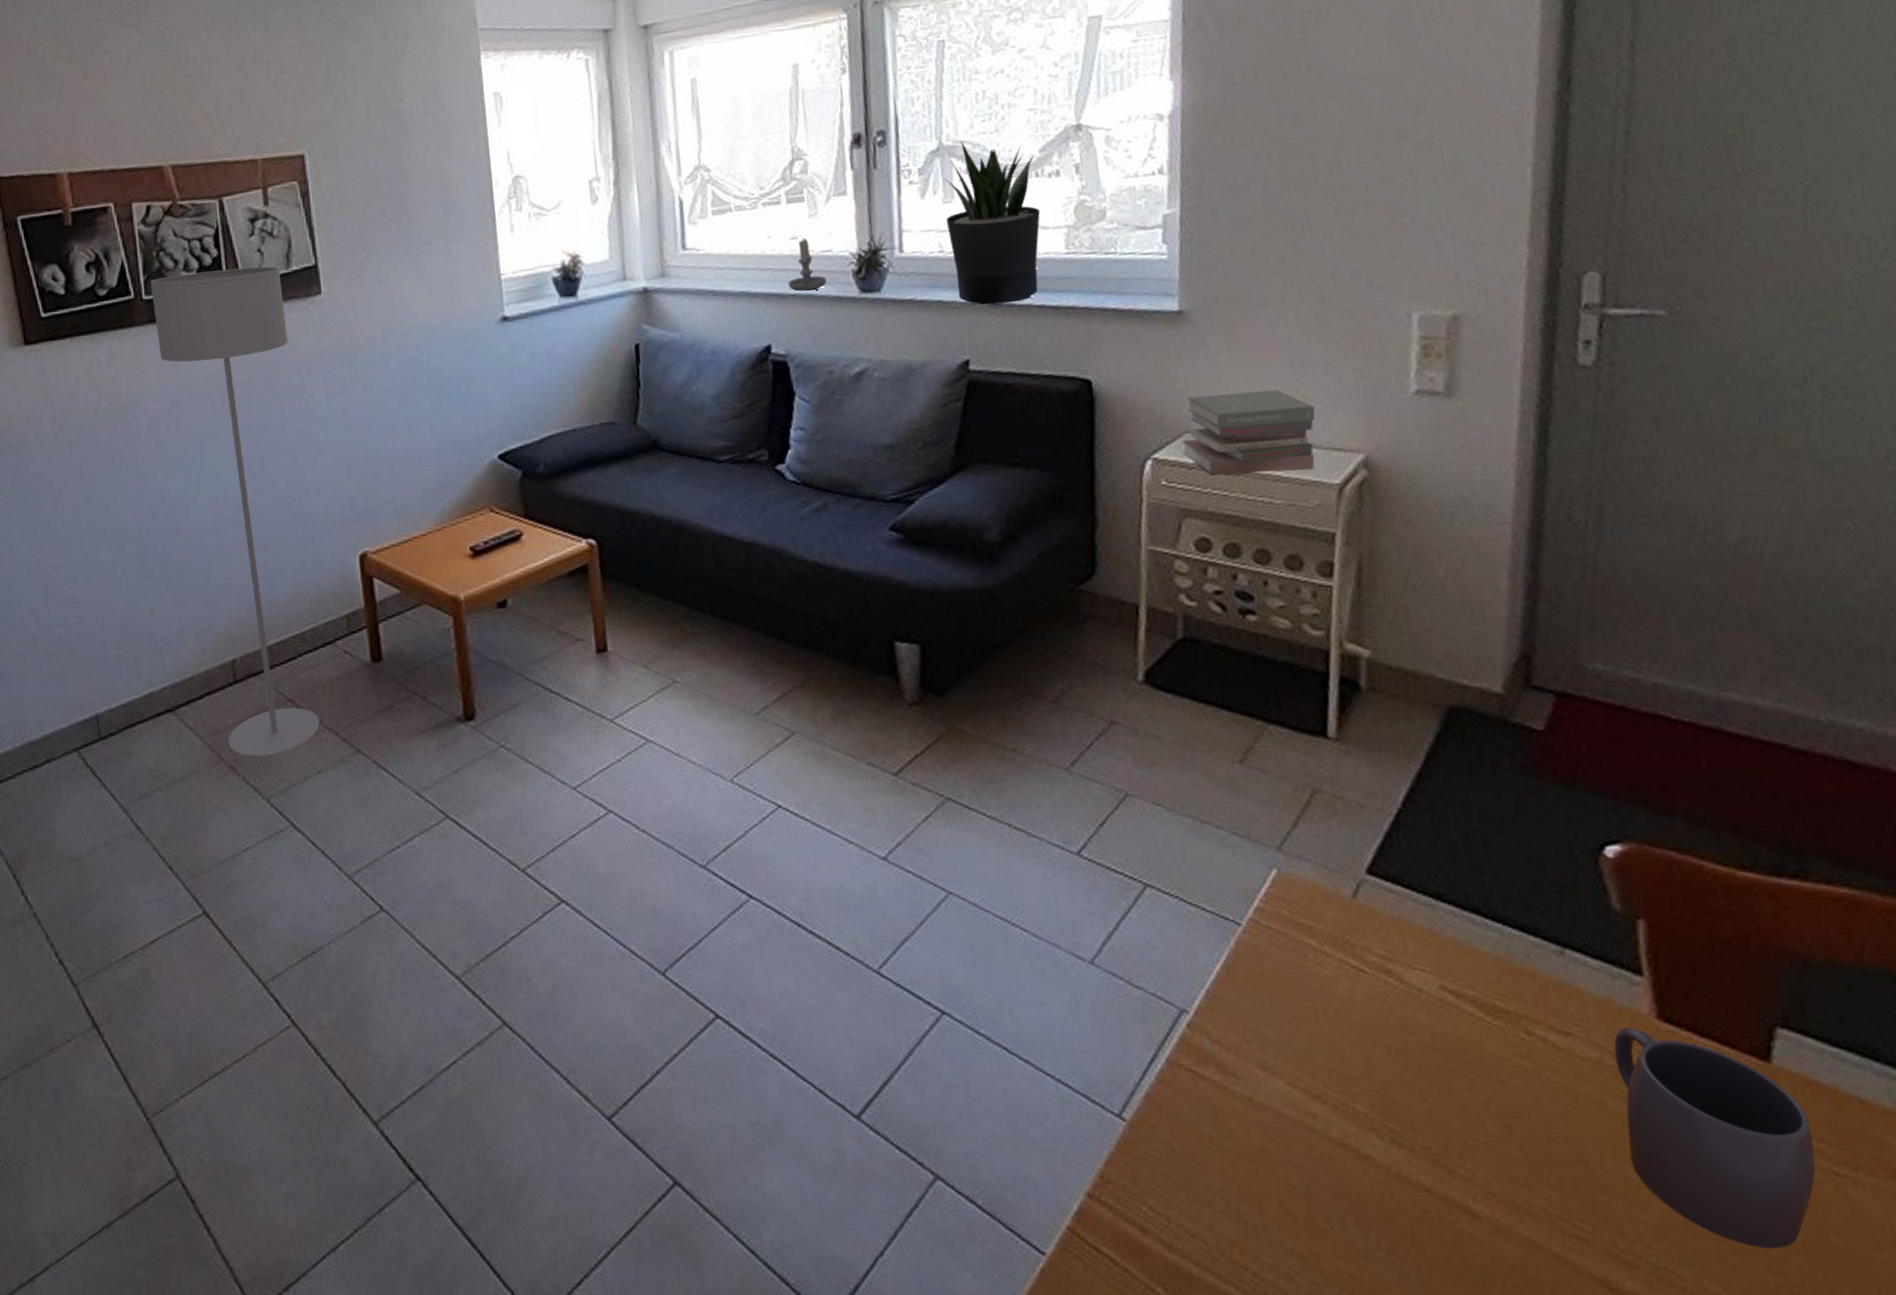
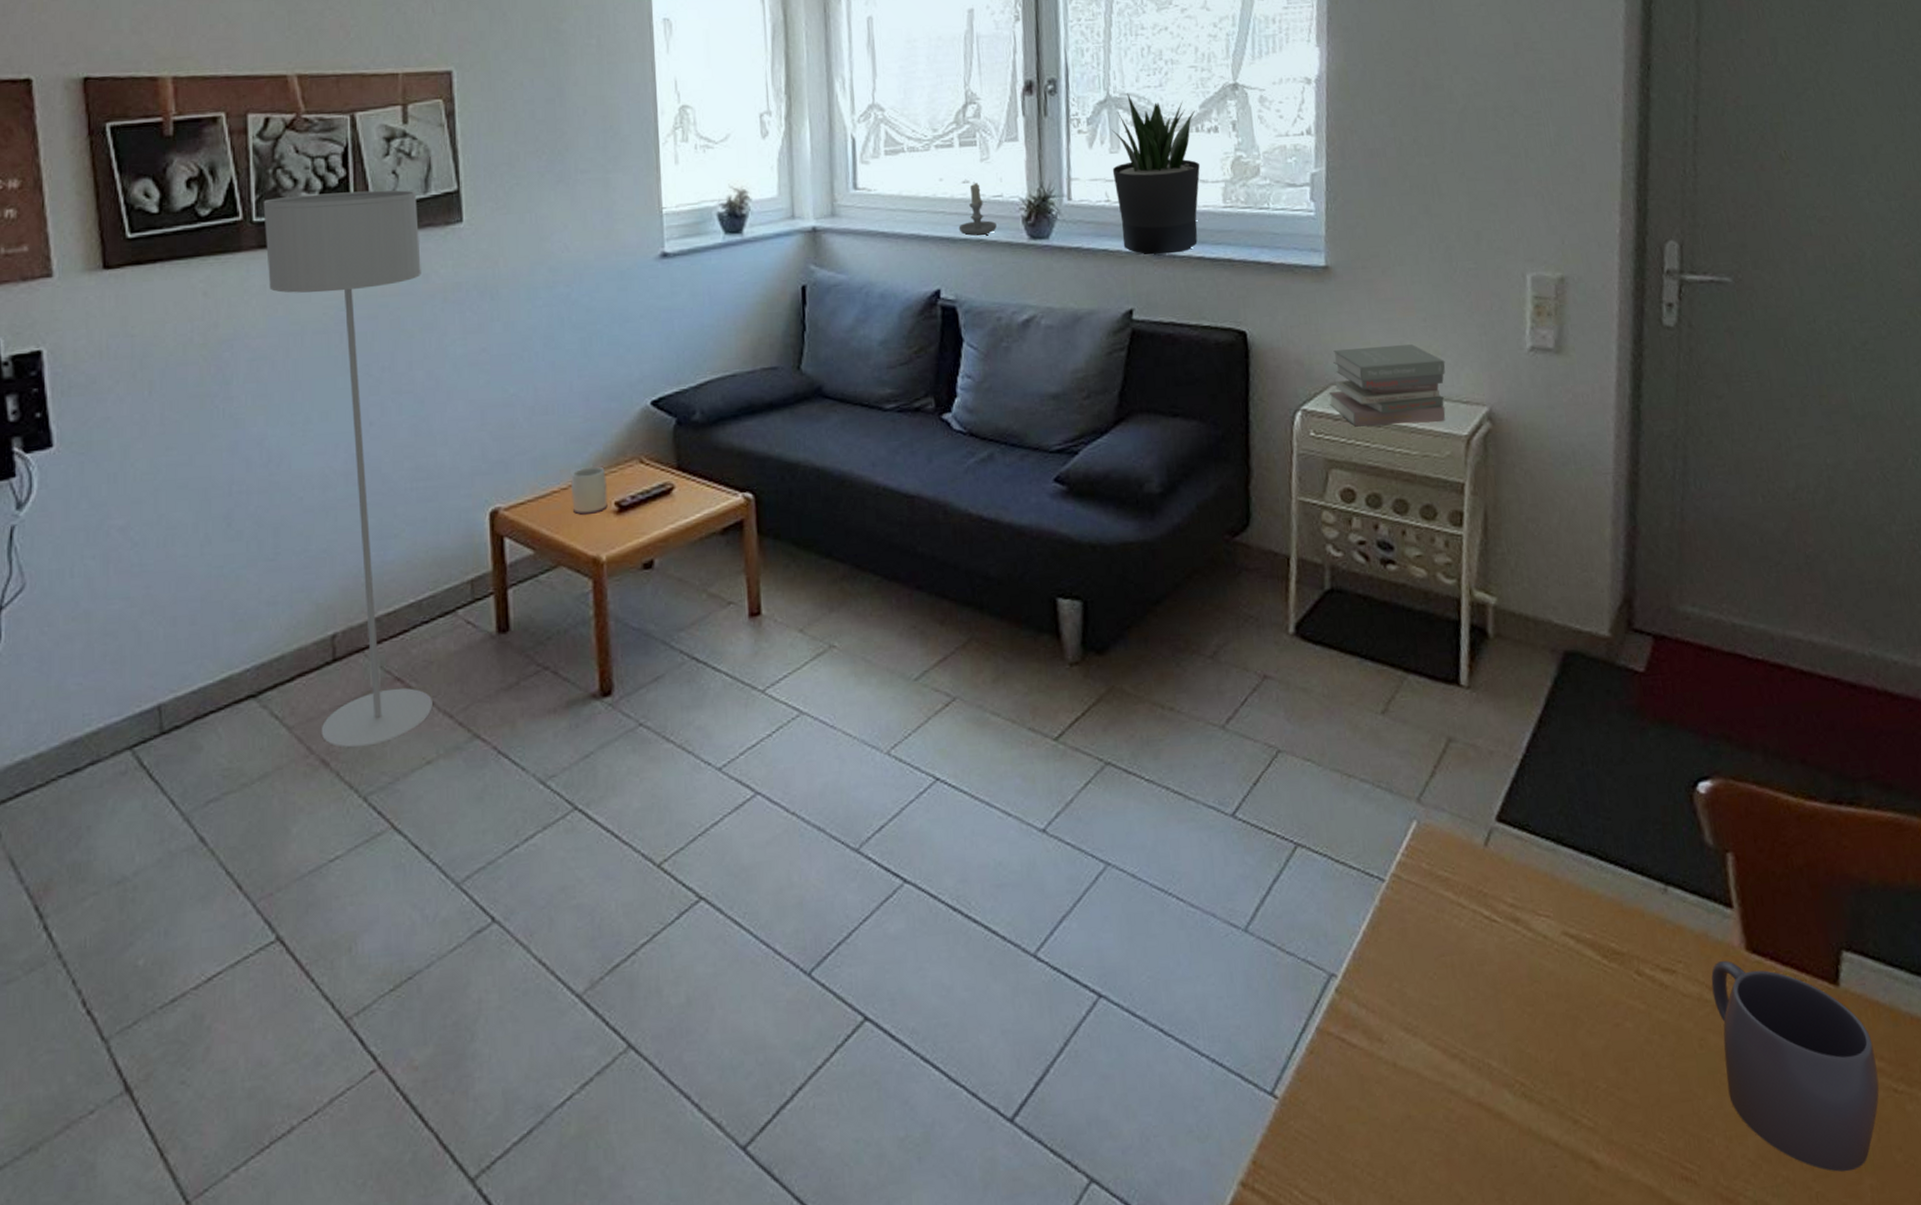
mug: none [429,515,463,558] -> present [571,466,608,515]

